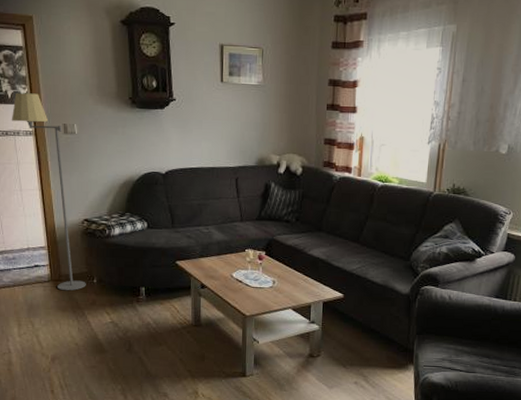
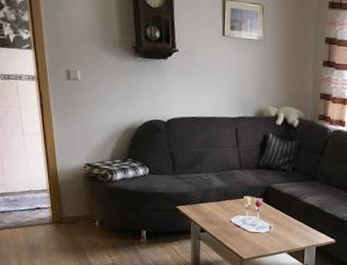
floor lamp: present [11,92,86,291] -> none [13,37,88,233]

